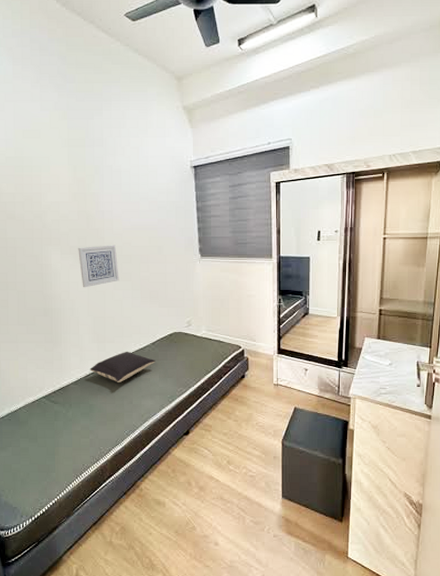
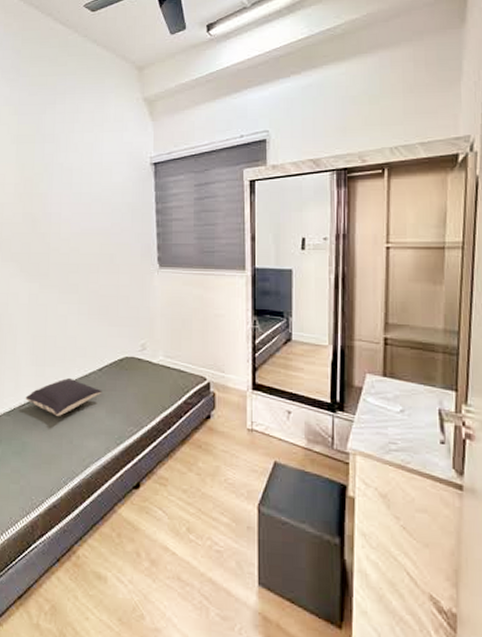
wall art: present [78,245,119,288] -> none [20,251,65,301]

